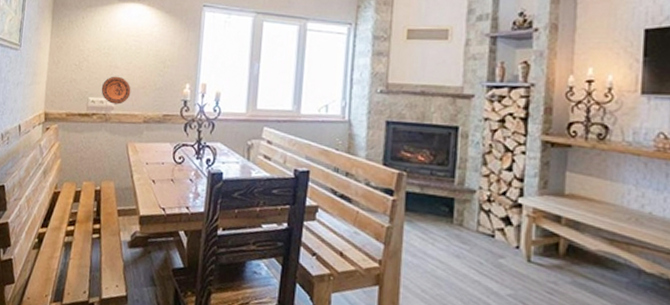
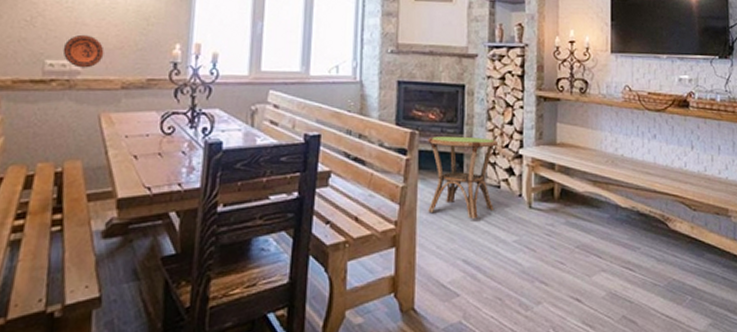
side table: none [414,178,495,267] -> present [428,135,499,219]

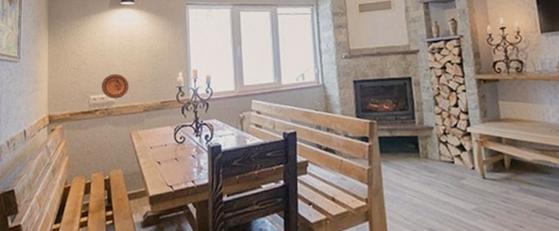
side table: present [428,135,499,219] -> none [385,120,451,192]

